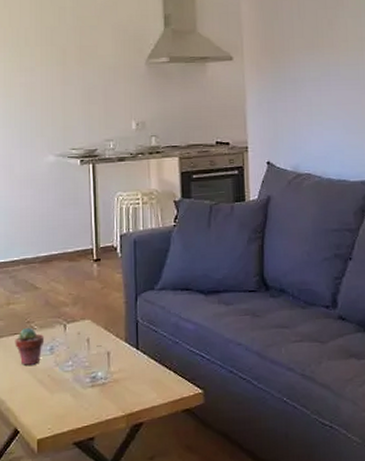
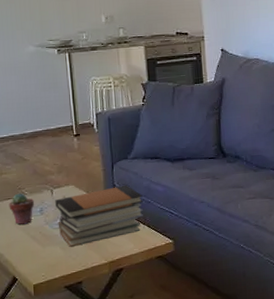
book stack: none [68,321,170,394] -> present [55,185,143,247]

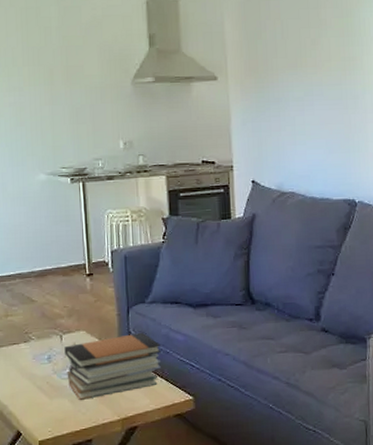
potted succulent: present [8,193,35,225] -> none [14,337,43,374]

